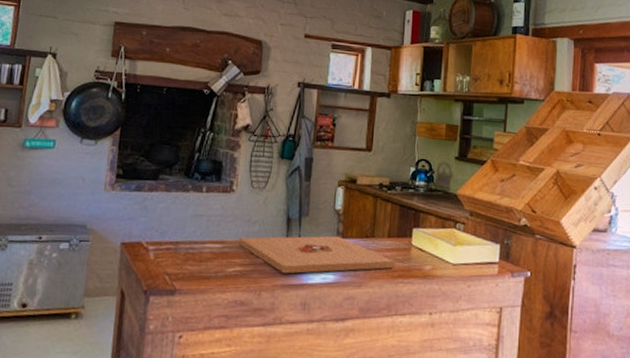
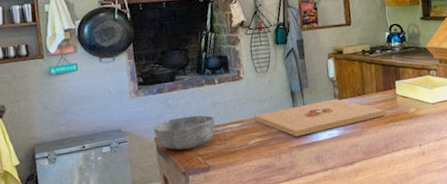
bowl: none [121,223,193,264] -> present [152,115,215,150]

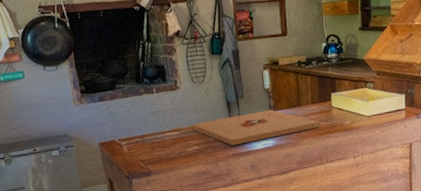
bowl: present [152,115,215,150] -> none [96,123,155,156]

